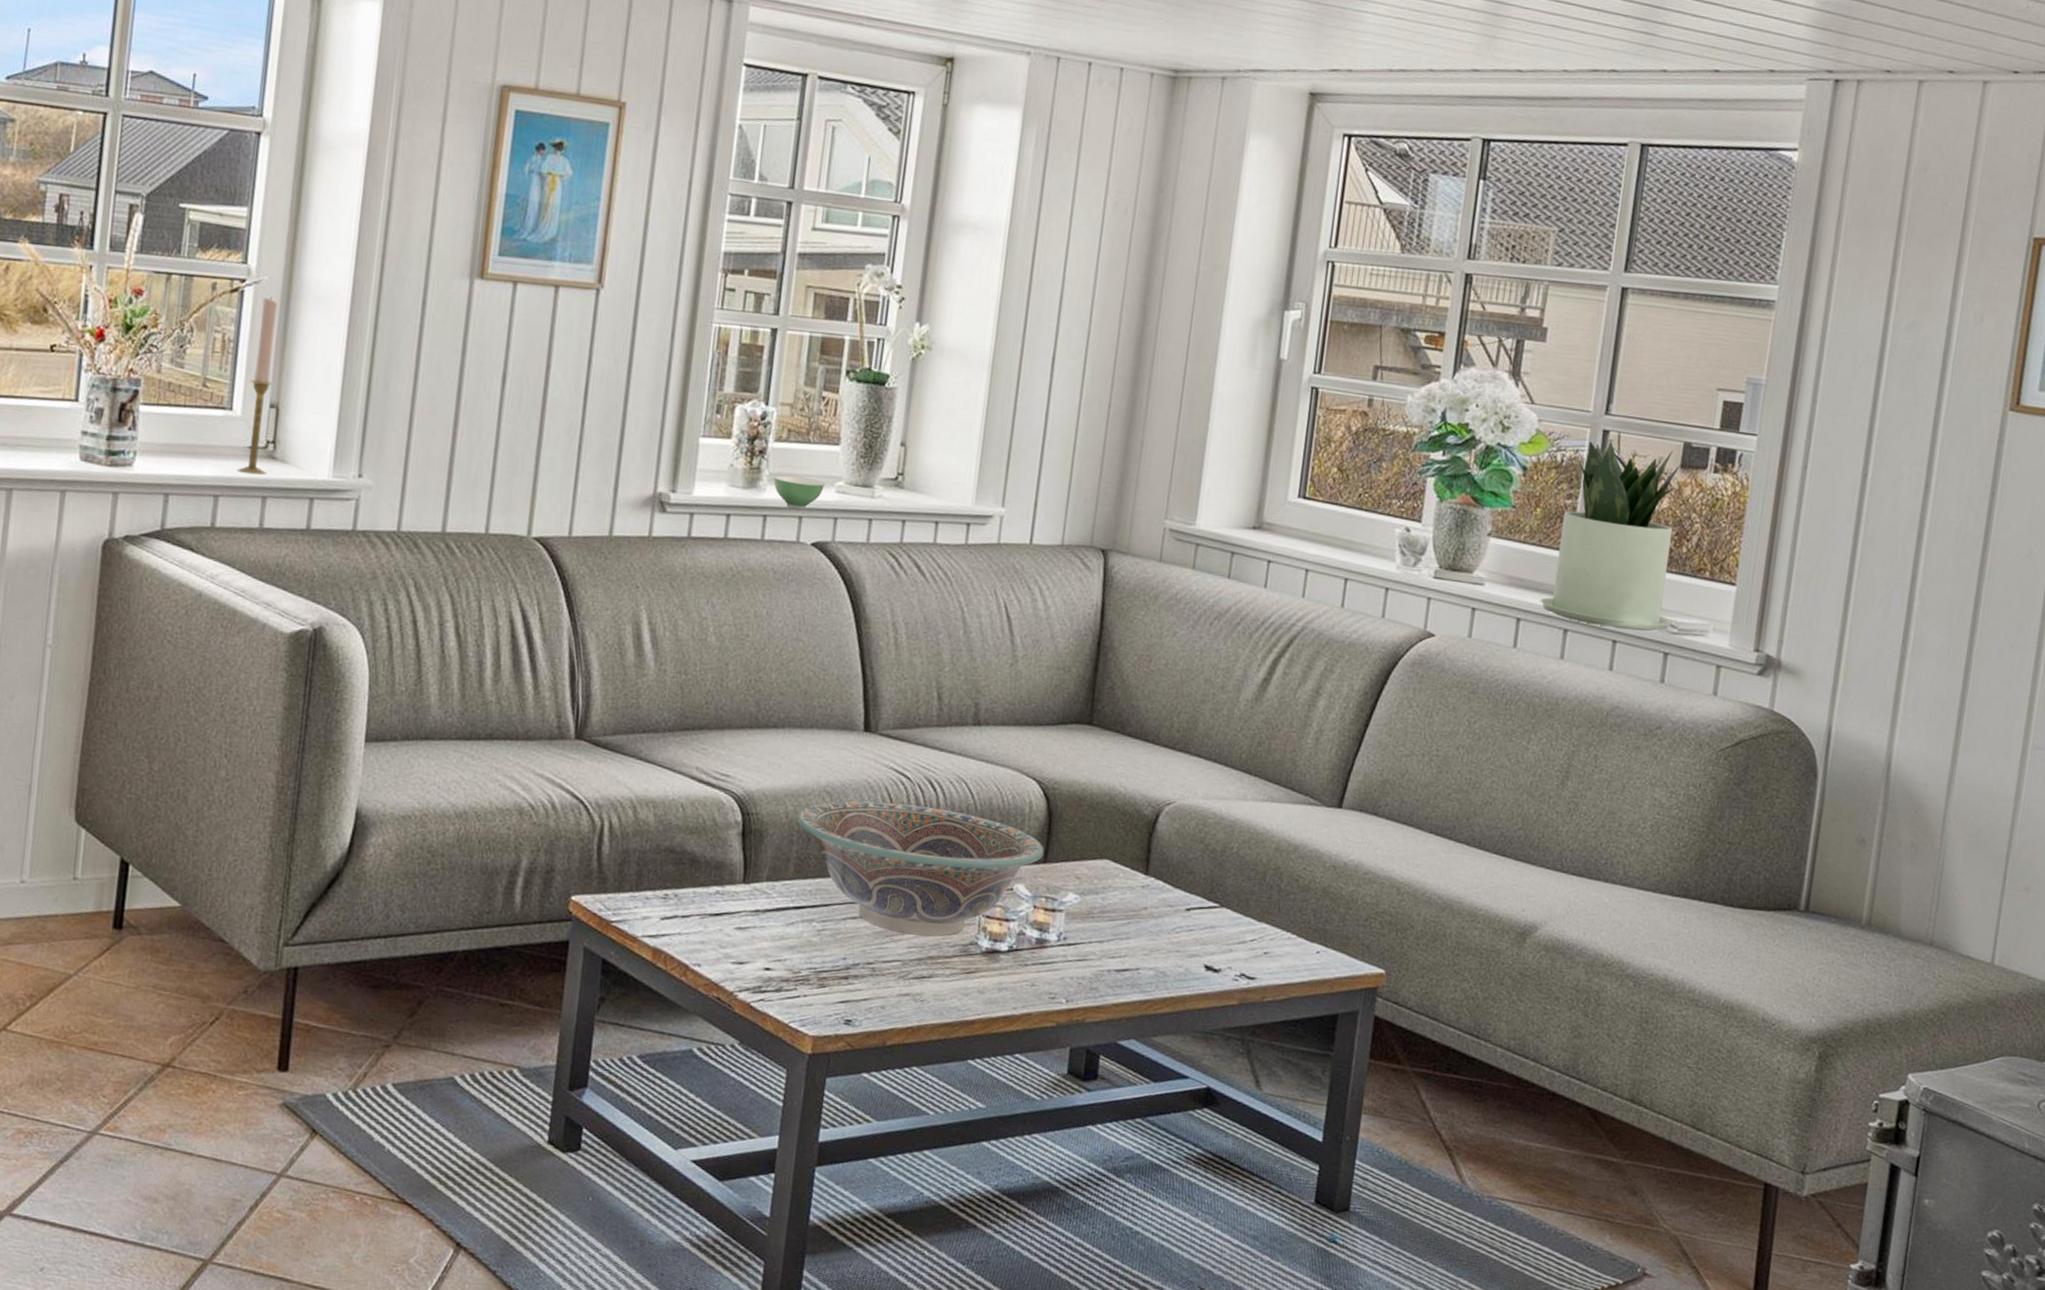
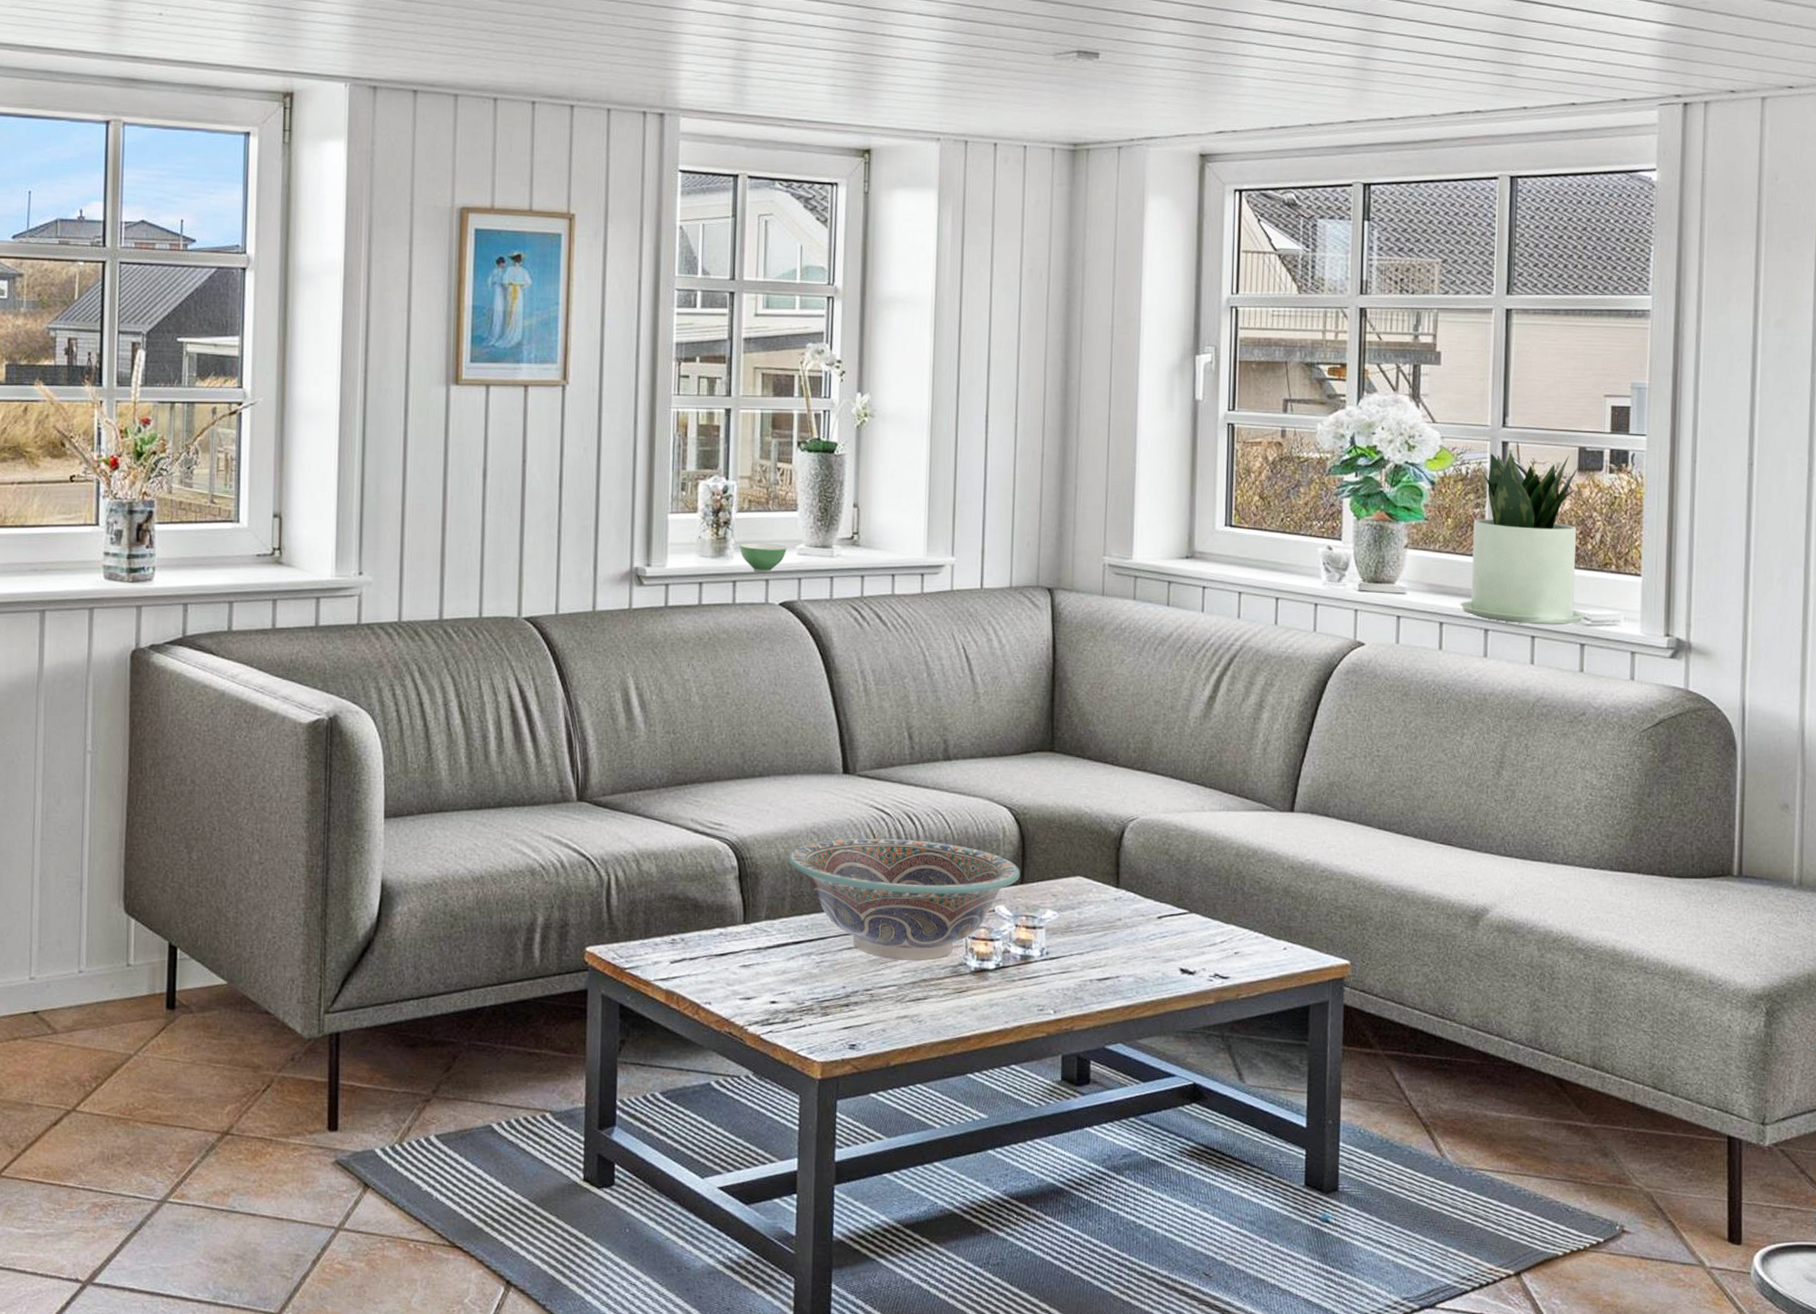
candlestick: present [236,296,278,476] -> none [247,416,276,580]

